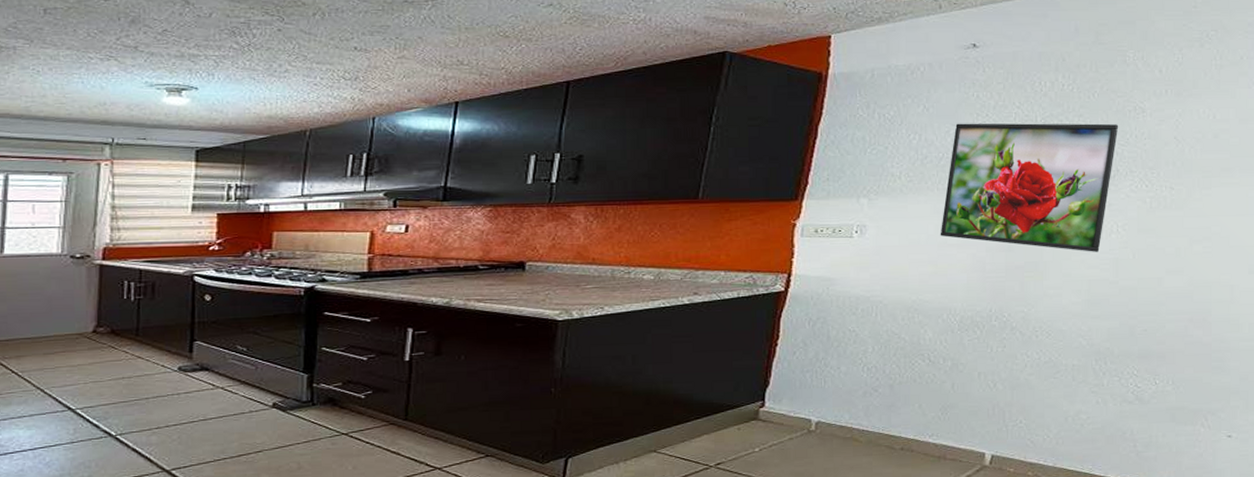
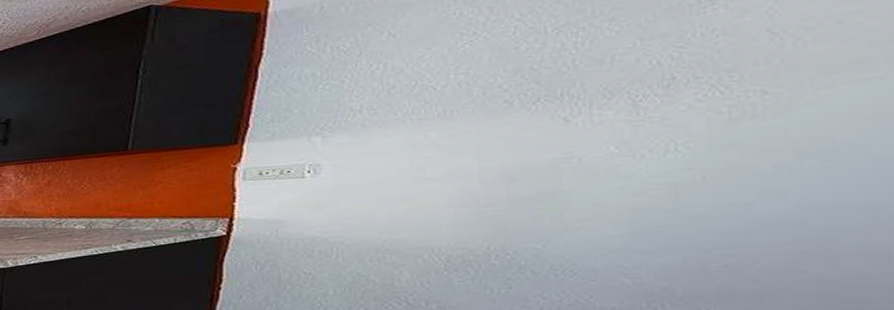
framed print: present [940,123,1119,252] -> none [415,23,674,177]

